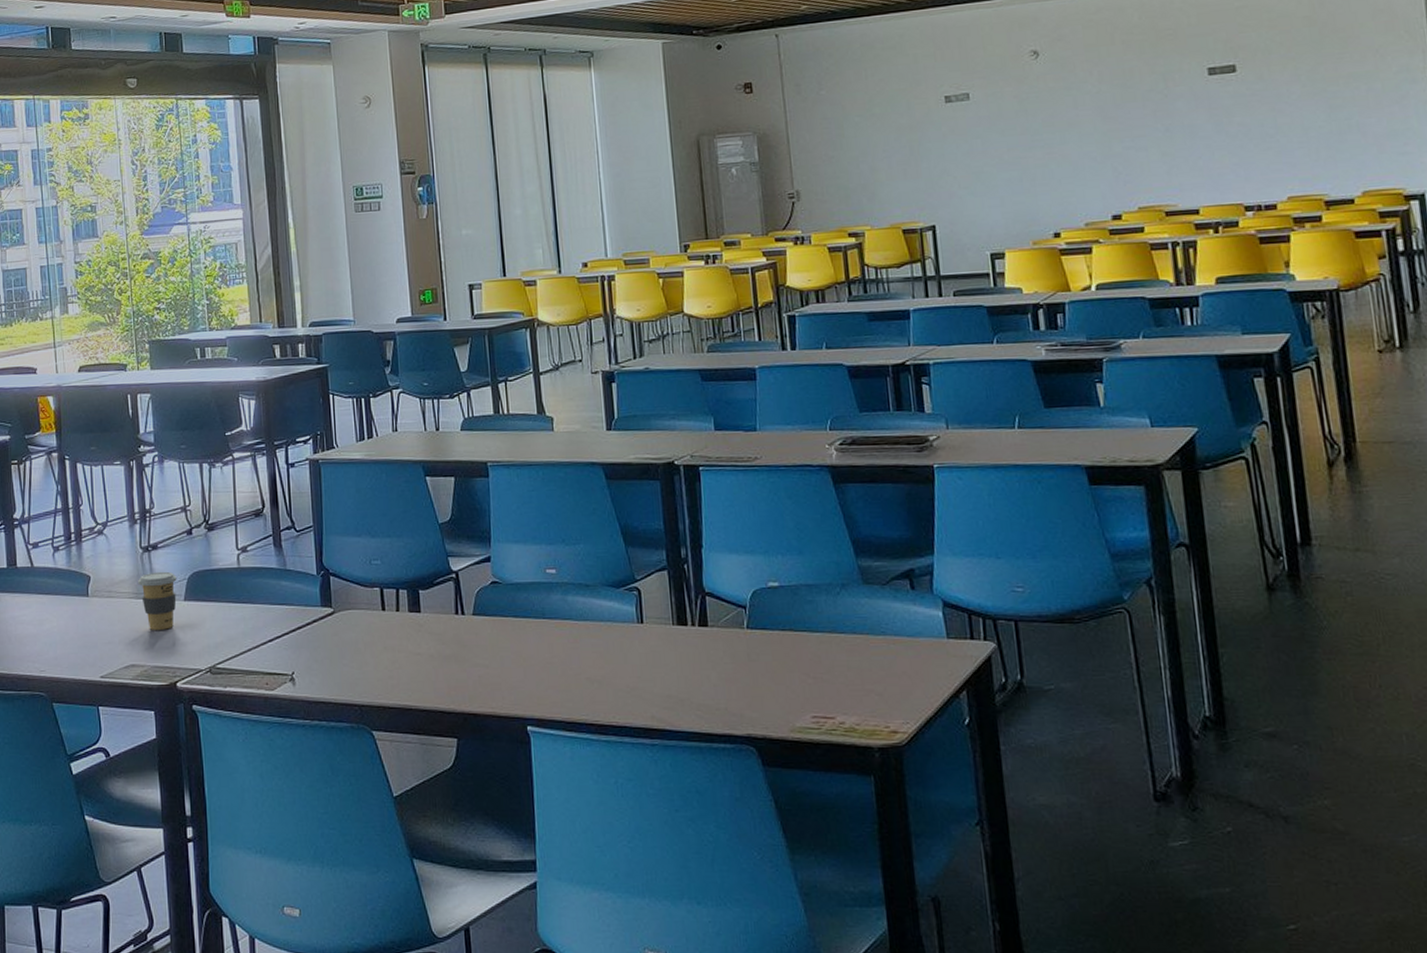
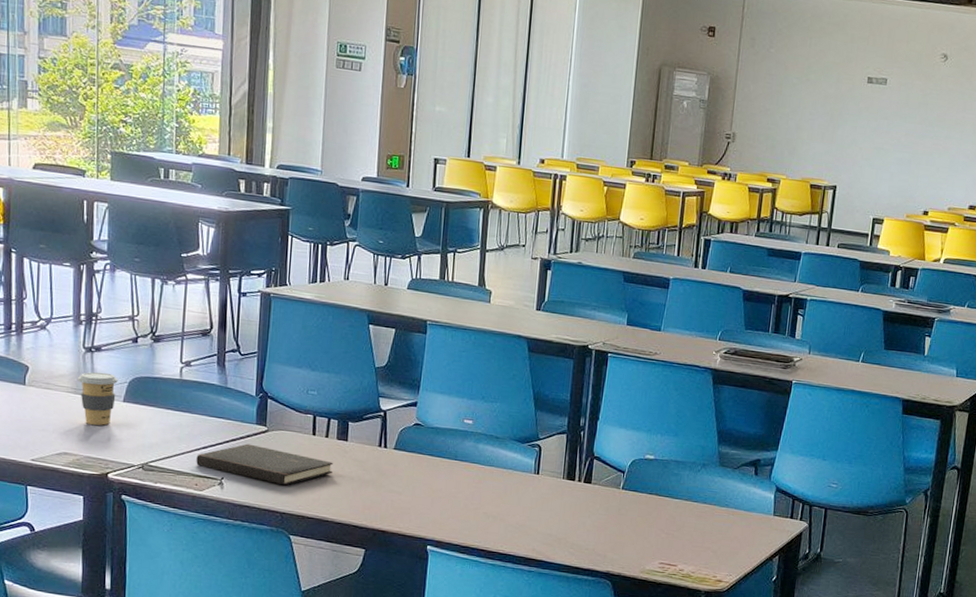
hardcover book: none [264,630,410,673] -> present [196,443,334,486]

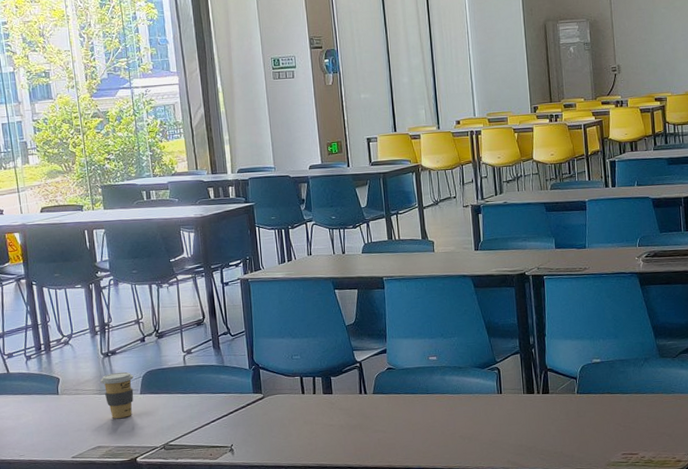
hardcover book: present [196,443,334,486] -> none [207,411,325,443]

